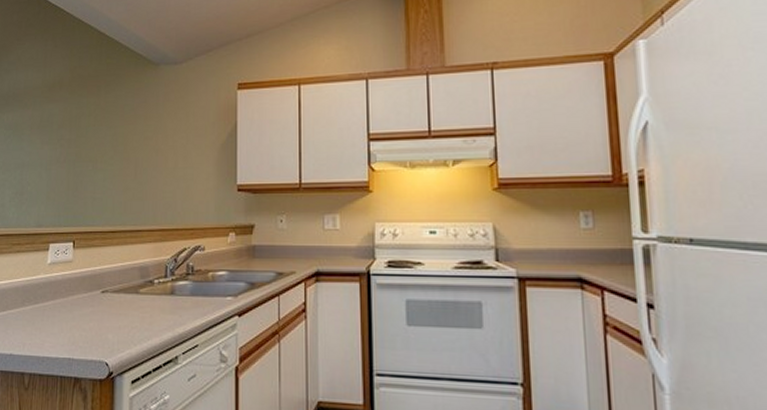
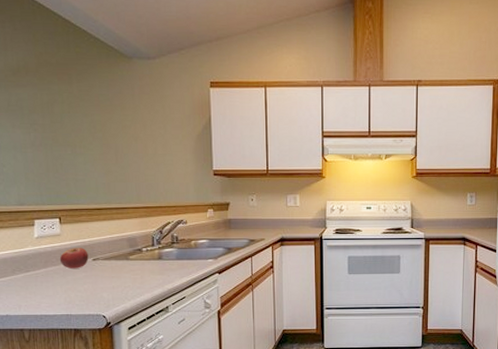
fruit: none [68,277,98,302] -> present [59,248,89,269]

